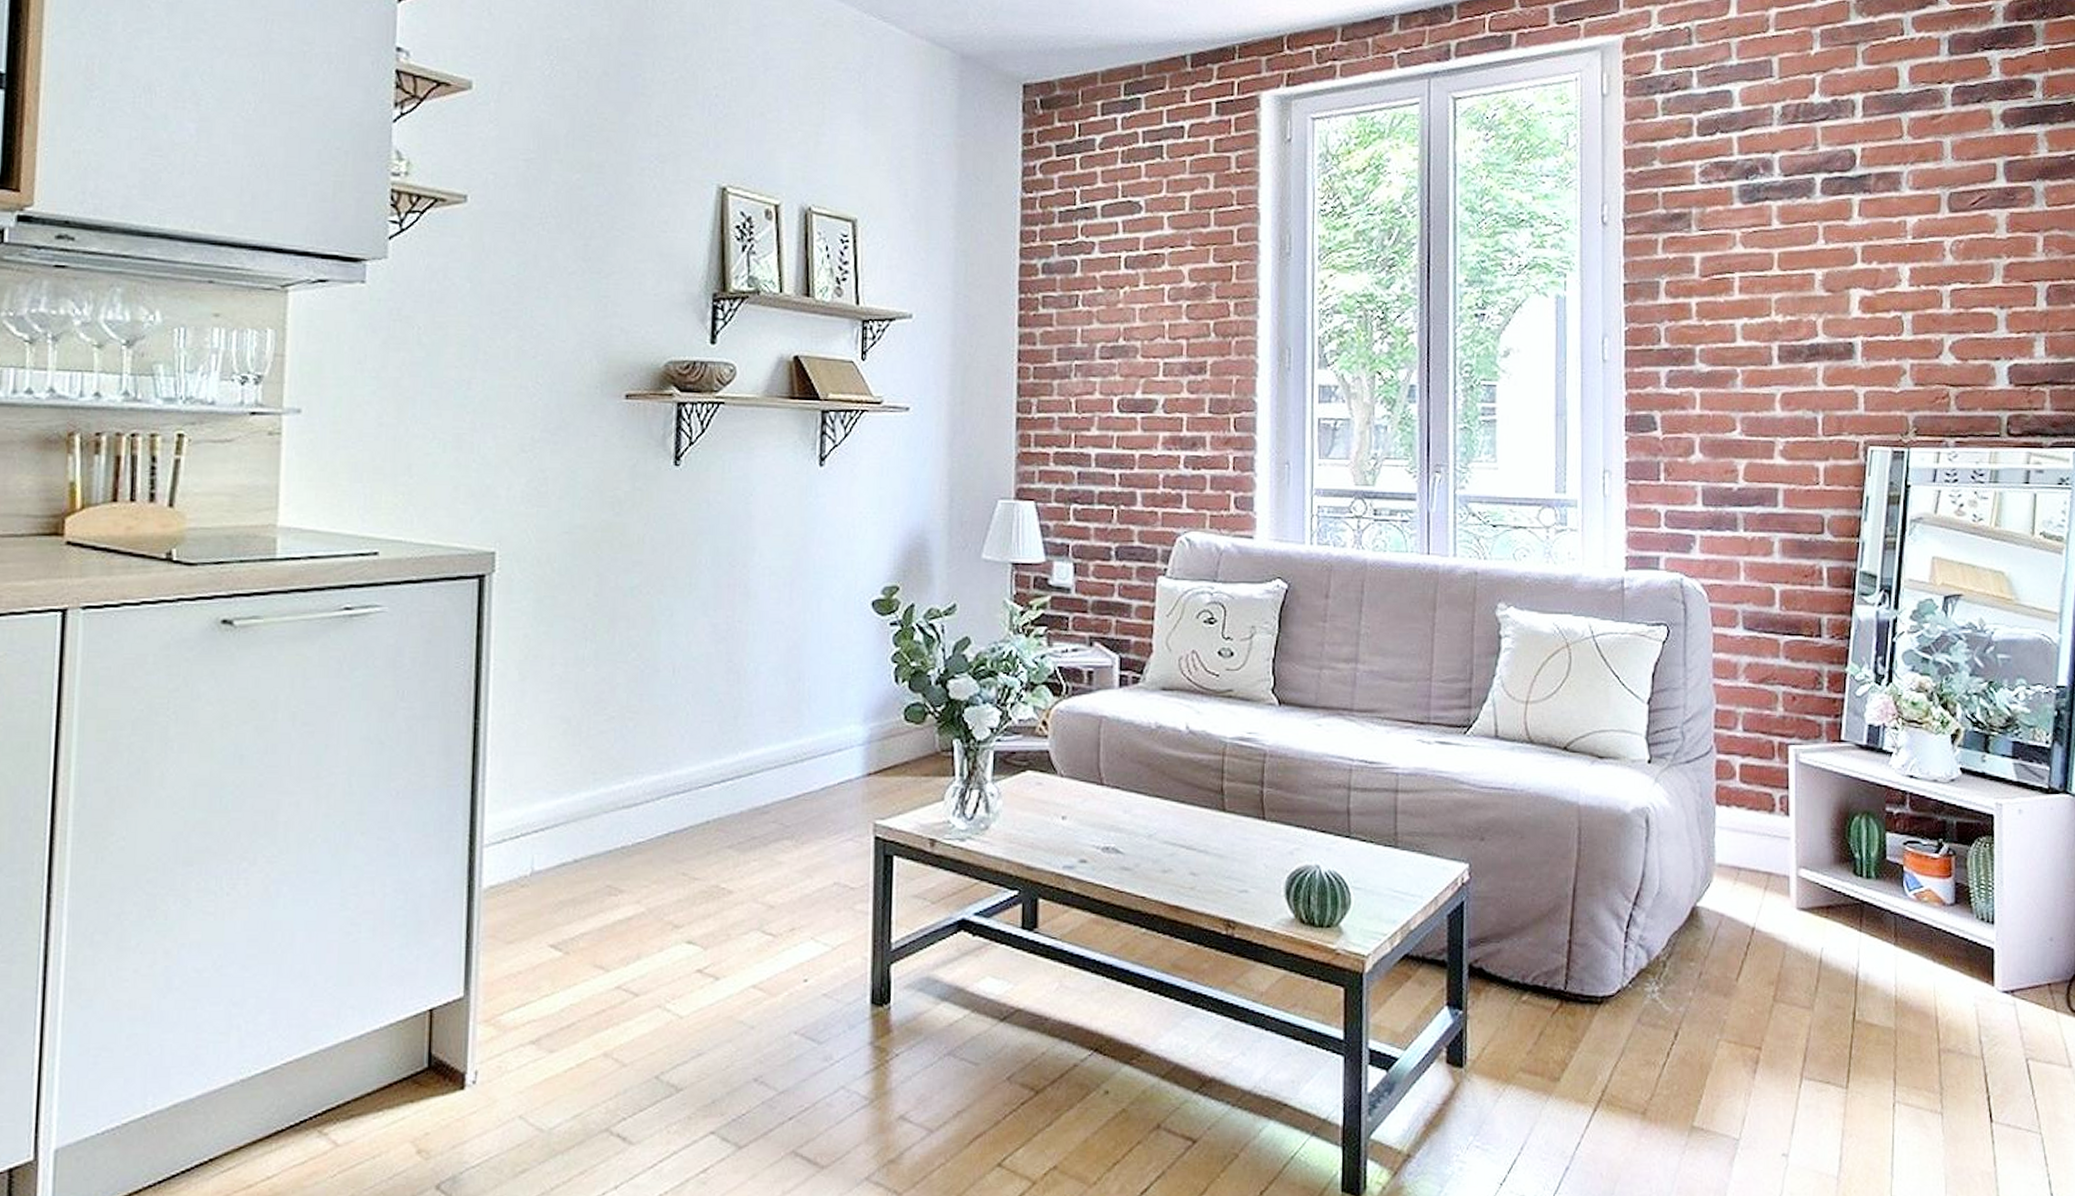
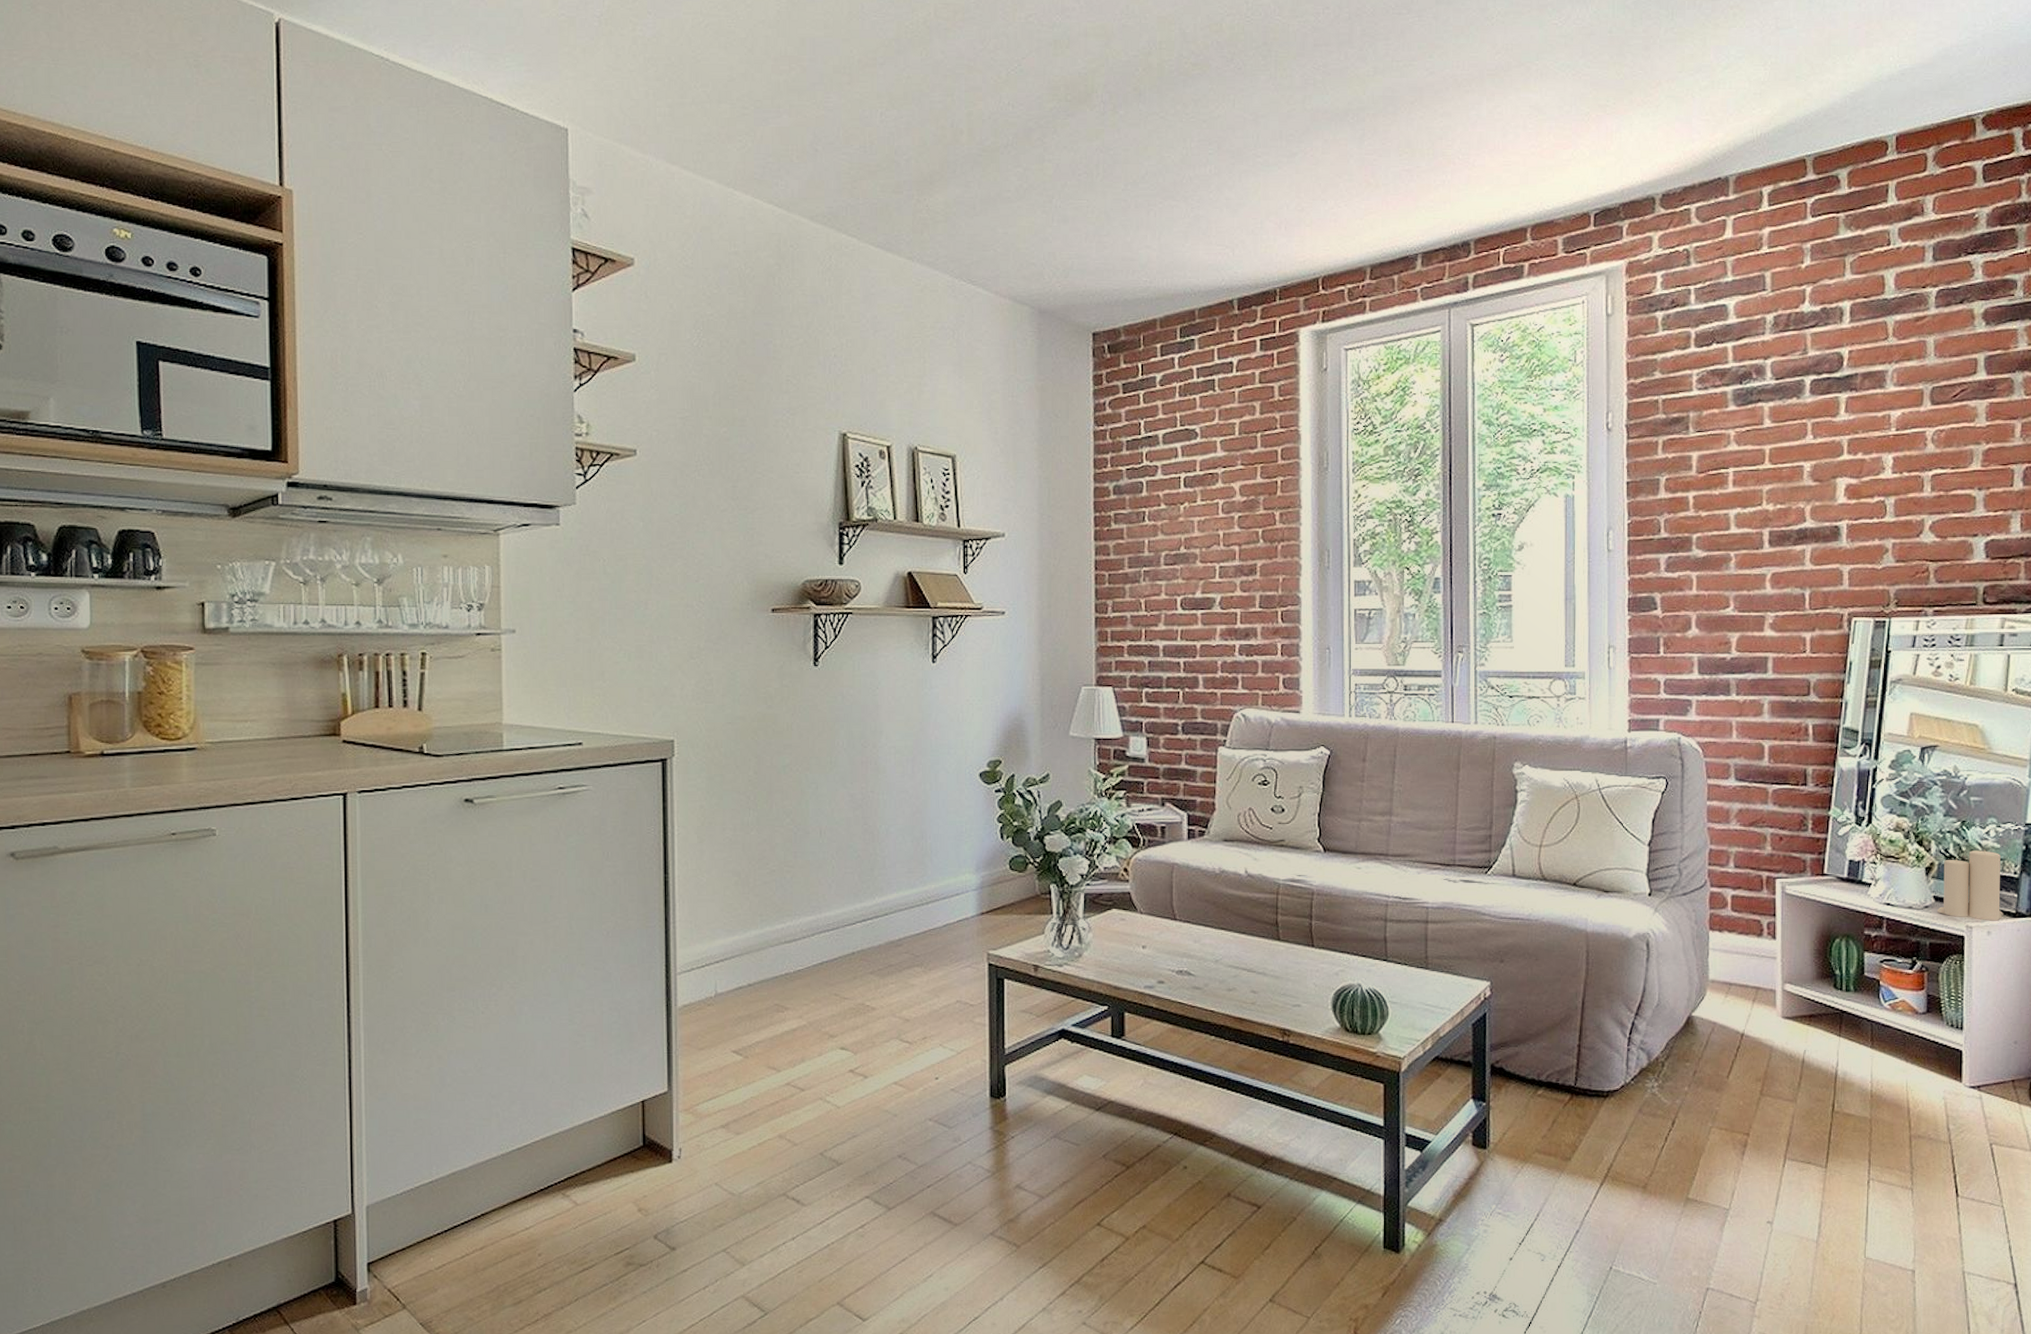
candle: none [1964,715,2036,797] -> present [1937,849,2004,921]

